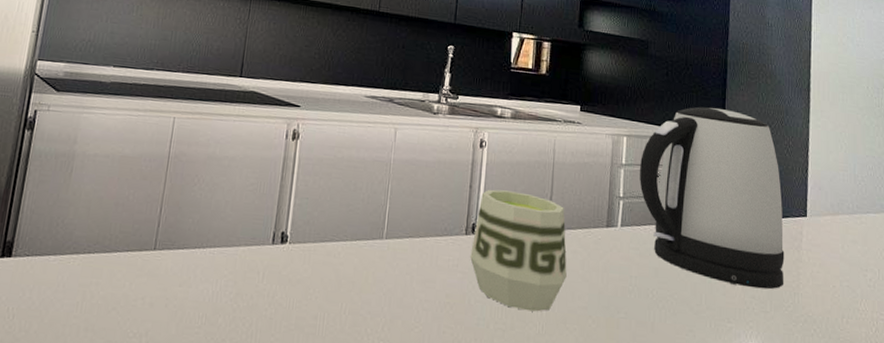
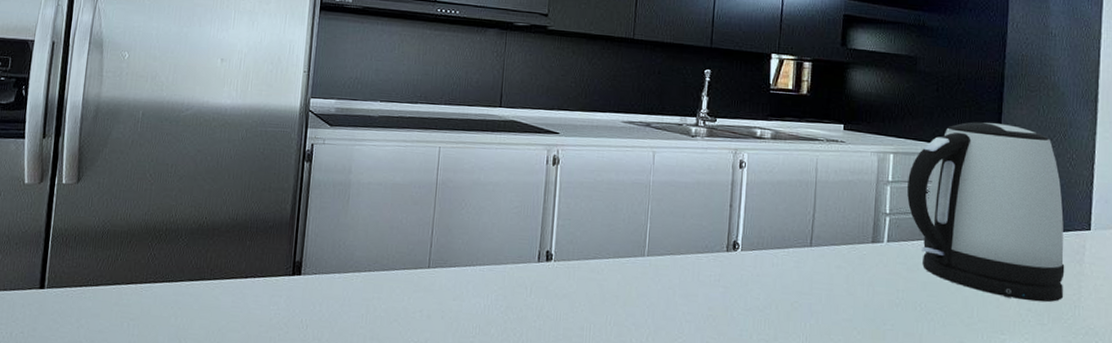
cup: present [470,189,567,312] -> none [732,208,831,324]

